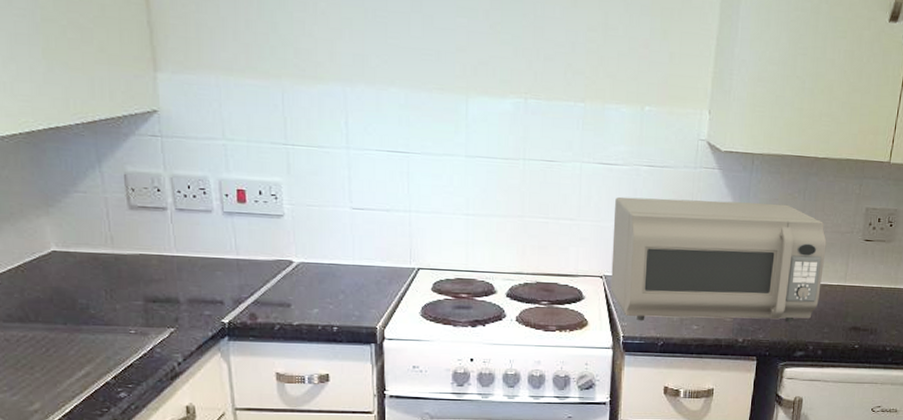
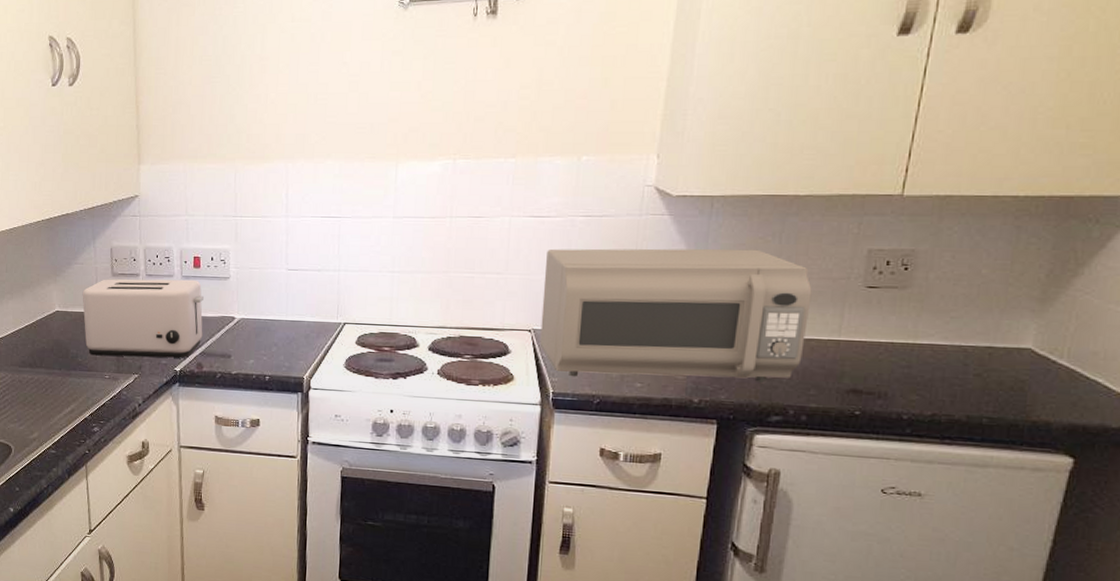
toaster: none [88,212,255,308] -> present [82,279,204,358]

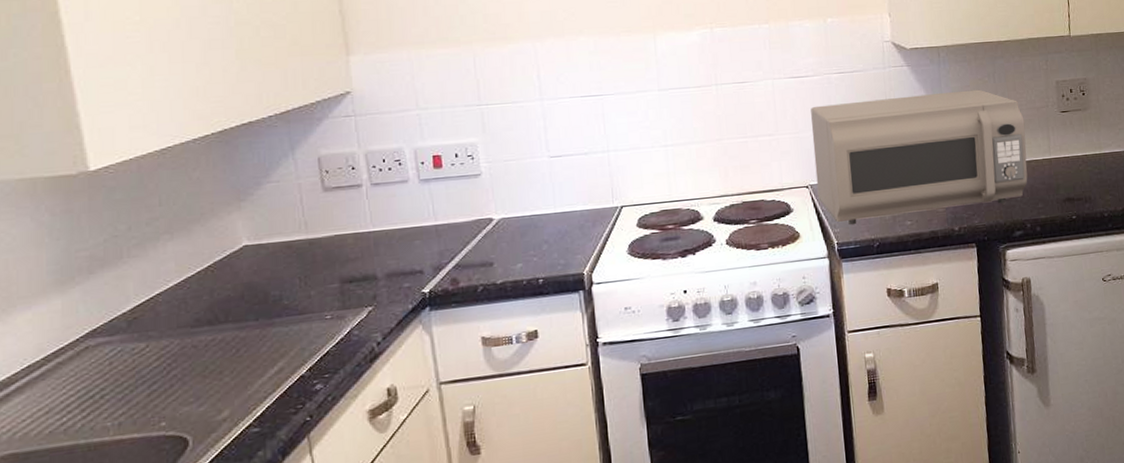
toaster: present [82,279,204,358] -> none [281,182,455,294]

